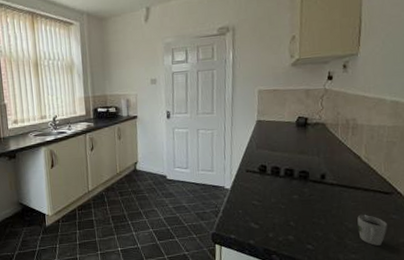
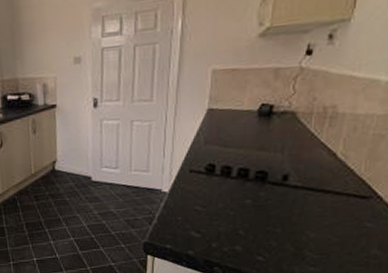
cup: present [357,214,387,246] -> none [321,222,358,258]

